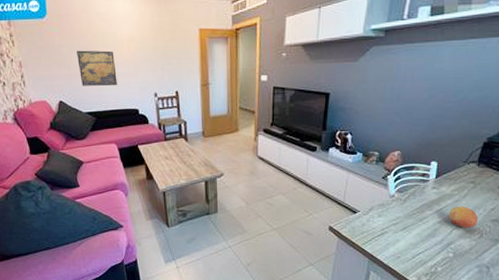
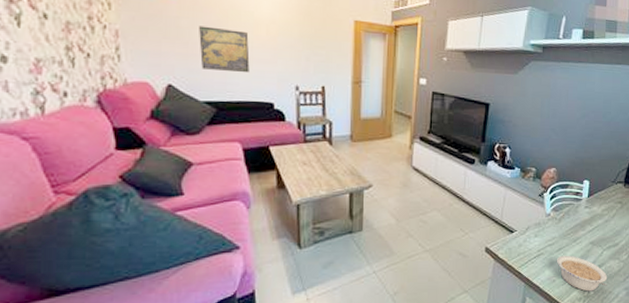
legume: none [401,233,457,268] -> present [556,255,608,292]
fruit: present [448,206,479,229] -> none [599,226,626,250]

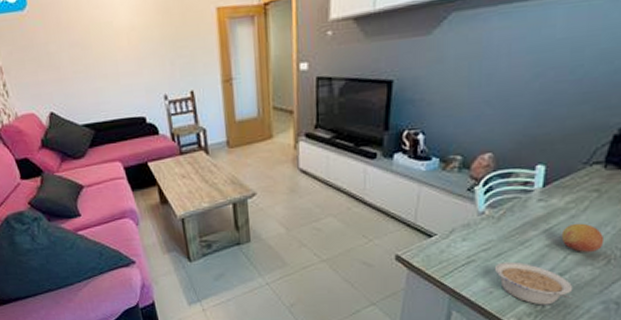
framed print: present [199,25,250,72] -> none [66,45,118,92]
fruit: none [599,226,626,250] -> present [561,223,605,253]

